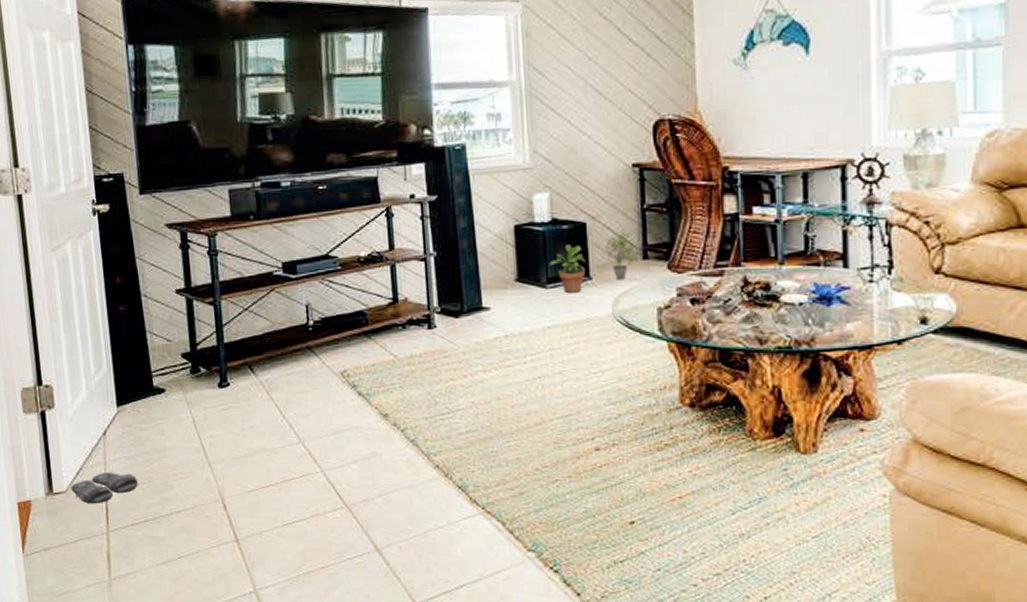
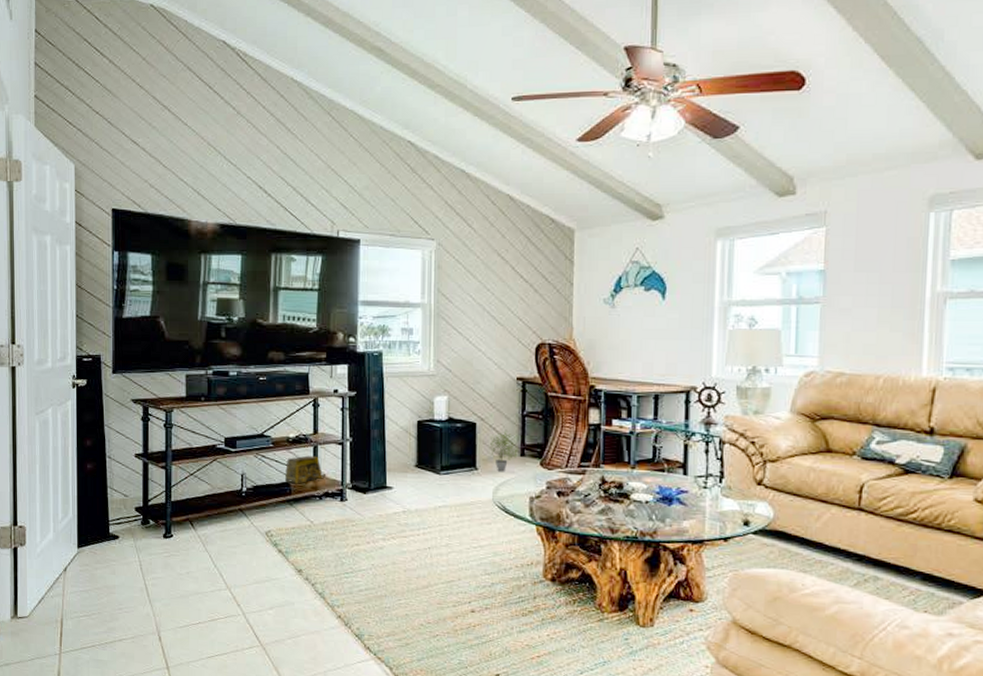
slippers: present [71,471,138,503] -> none [33,602,89,628]
decorative box: none [358,276,406,314] -> present [284,455,324,485]
potted plant: present [549,244,586,293] -> none [443,440,474,480]

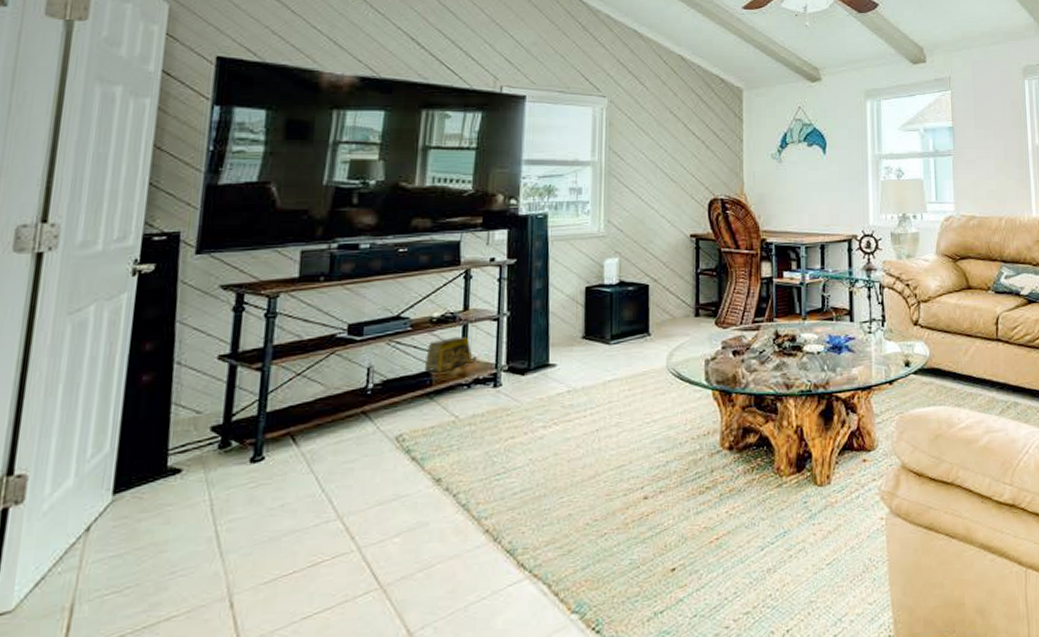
potted plant: present [490,429,519,472] -> none [664,289,694,336]

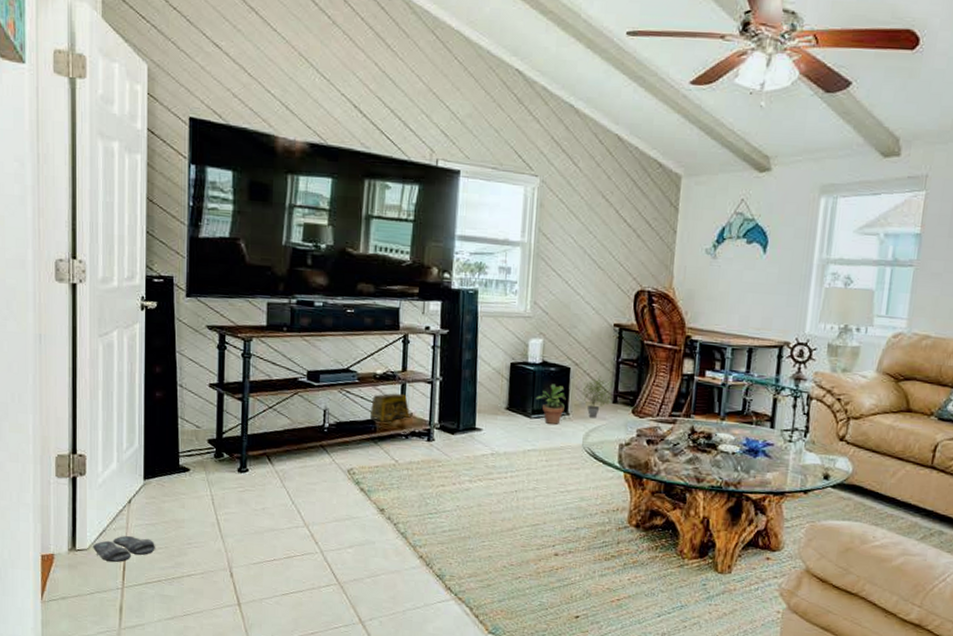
slippers: none [22,577,121,623] -> present [93,535,155,562]
potted plant: none [614,304,647,348] -> present [535,384,567,424]
potted plant: none [664,289,694,336] -> present [583,375,612,418]

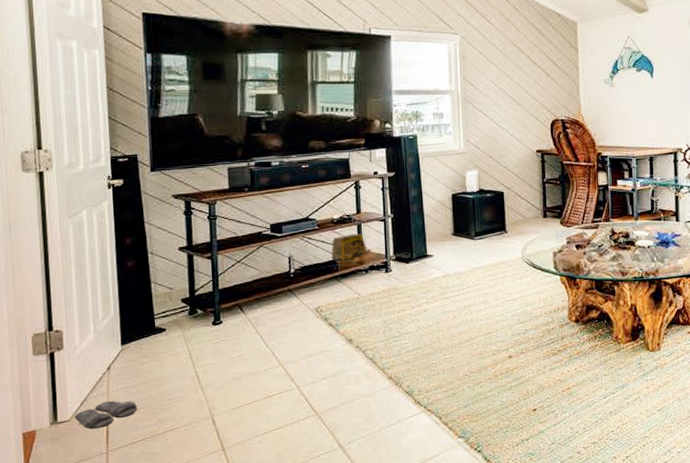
potted plant: present [535,384,567,424] -> none [477,208,504,243]
potted plant: present [583,375,612,418] -> none [517,195,542,233]

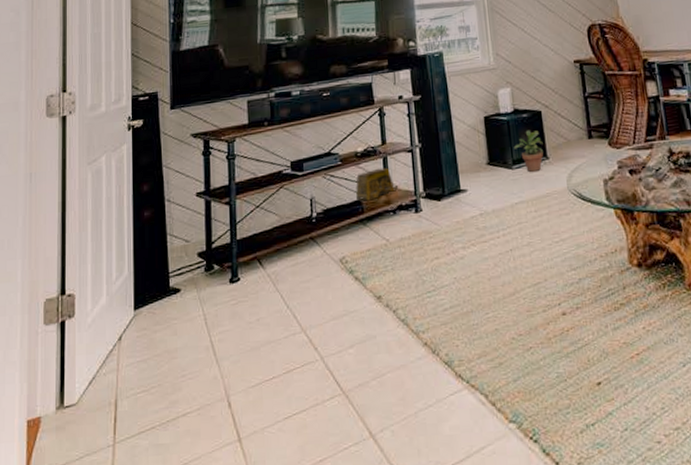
slippers: present [75,400,137,429] -> none [82,378,148,414]
potted plant: none [477,208,504,243] -> present [513,130,544,172]

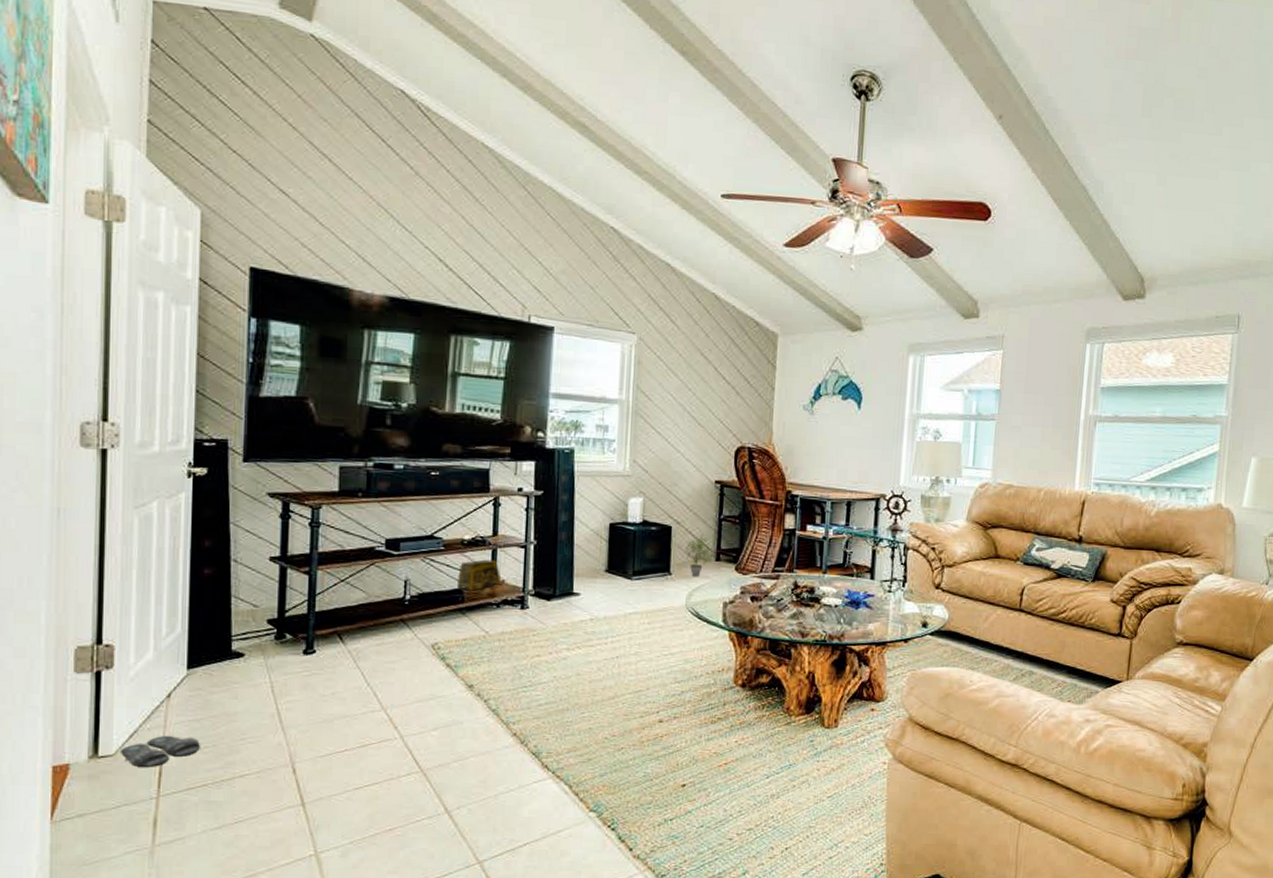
slippers: none [82,378,148,414] -> present [121,735,200,767]
potted plant: present [513,130,544,172] -> none [636,543,668,585]
potted plant: none [557,113,586,158] -> present [685,533,715,577]

